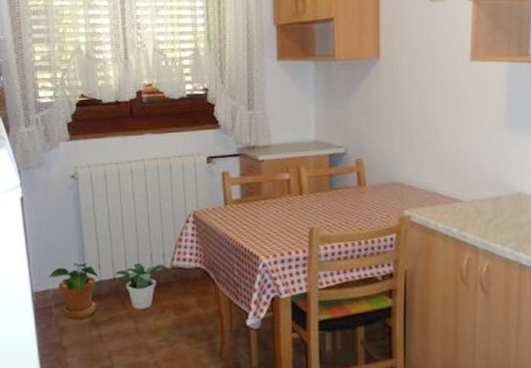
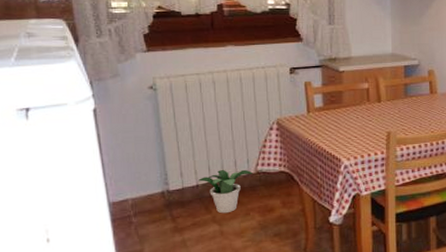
potted plant: present [48,262,99,320] -> none [126,171,181,228]

